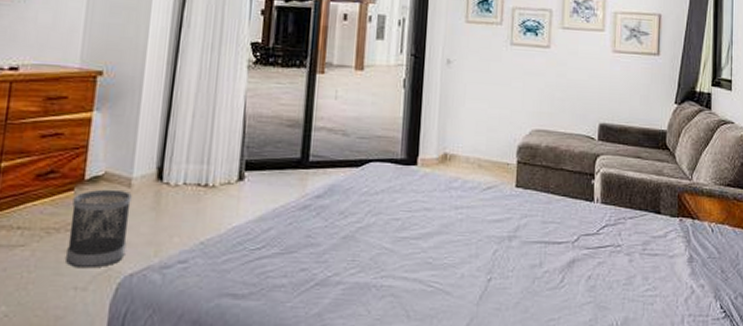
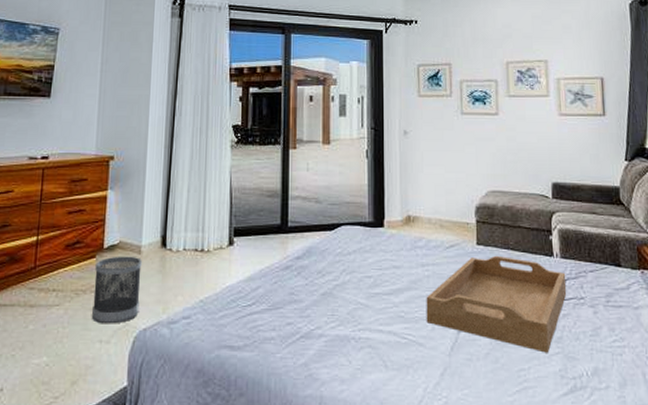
serving tray: none [455,199,605,302] -> present [426,255,567,353]

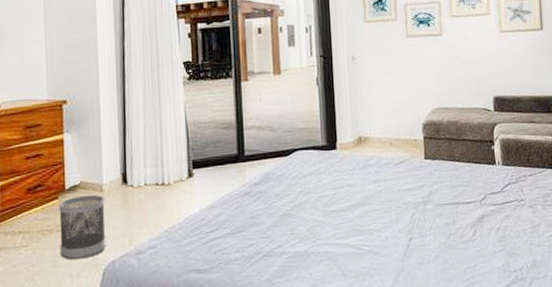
serving tray: present [426,255,567,353] -> none [379,167,508,251]

